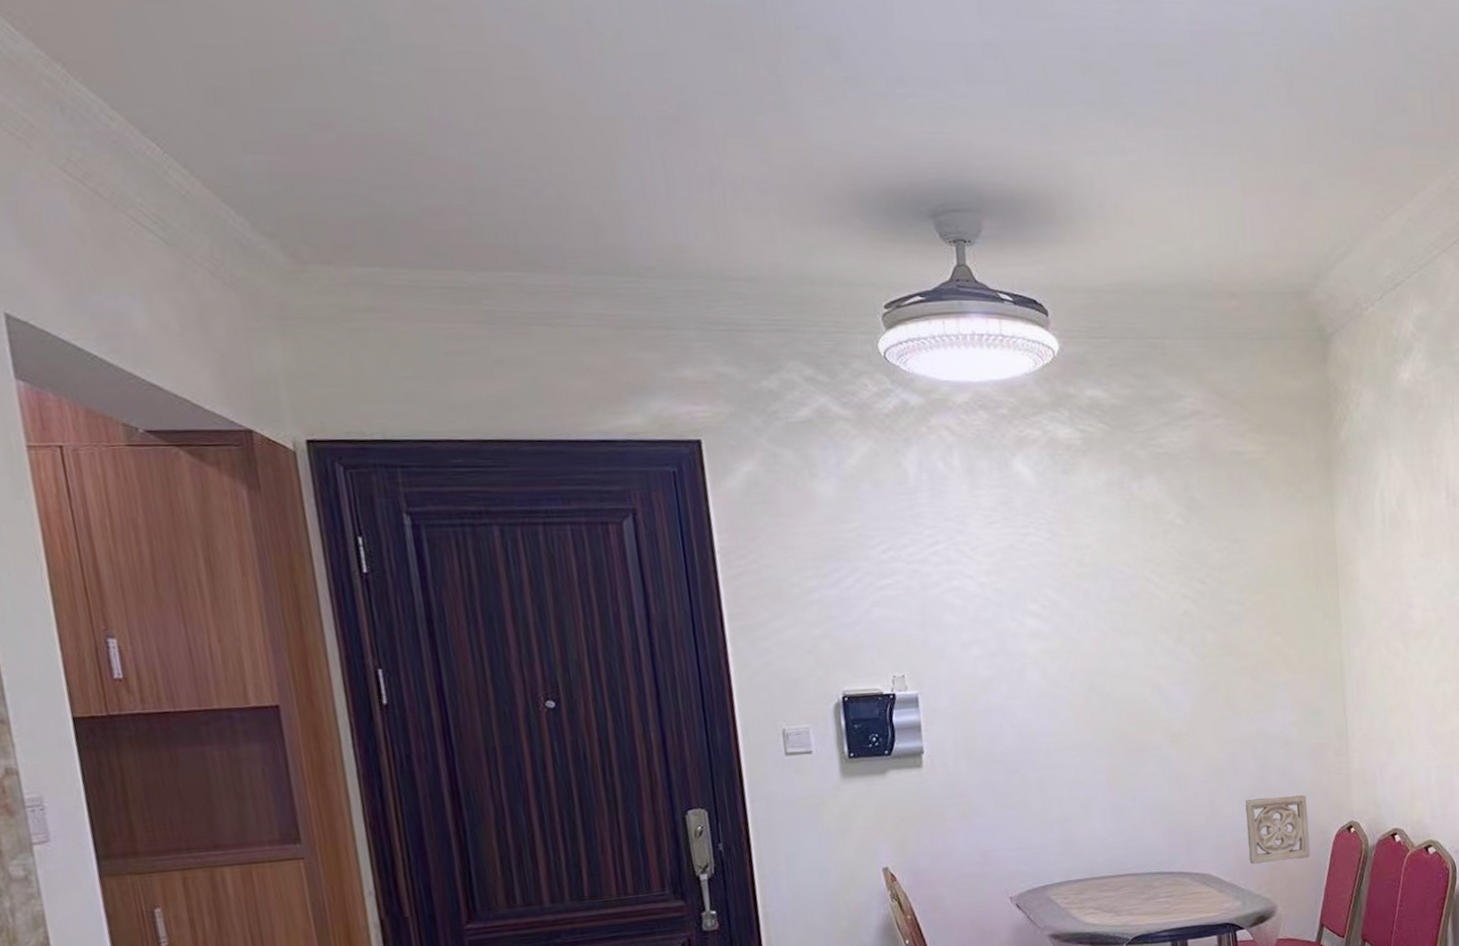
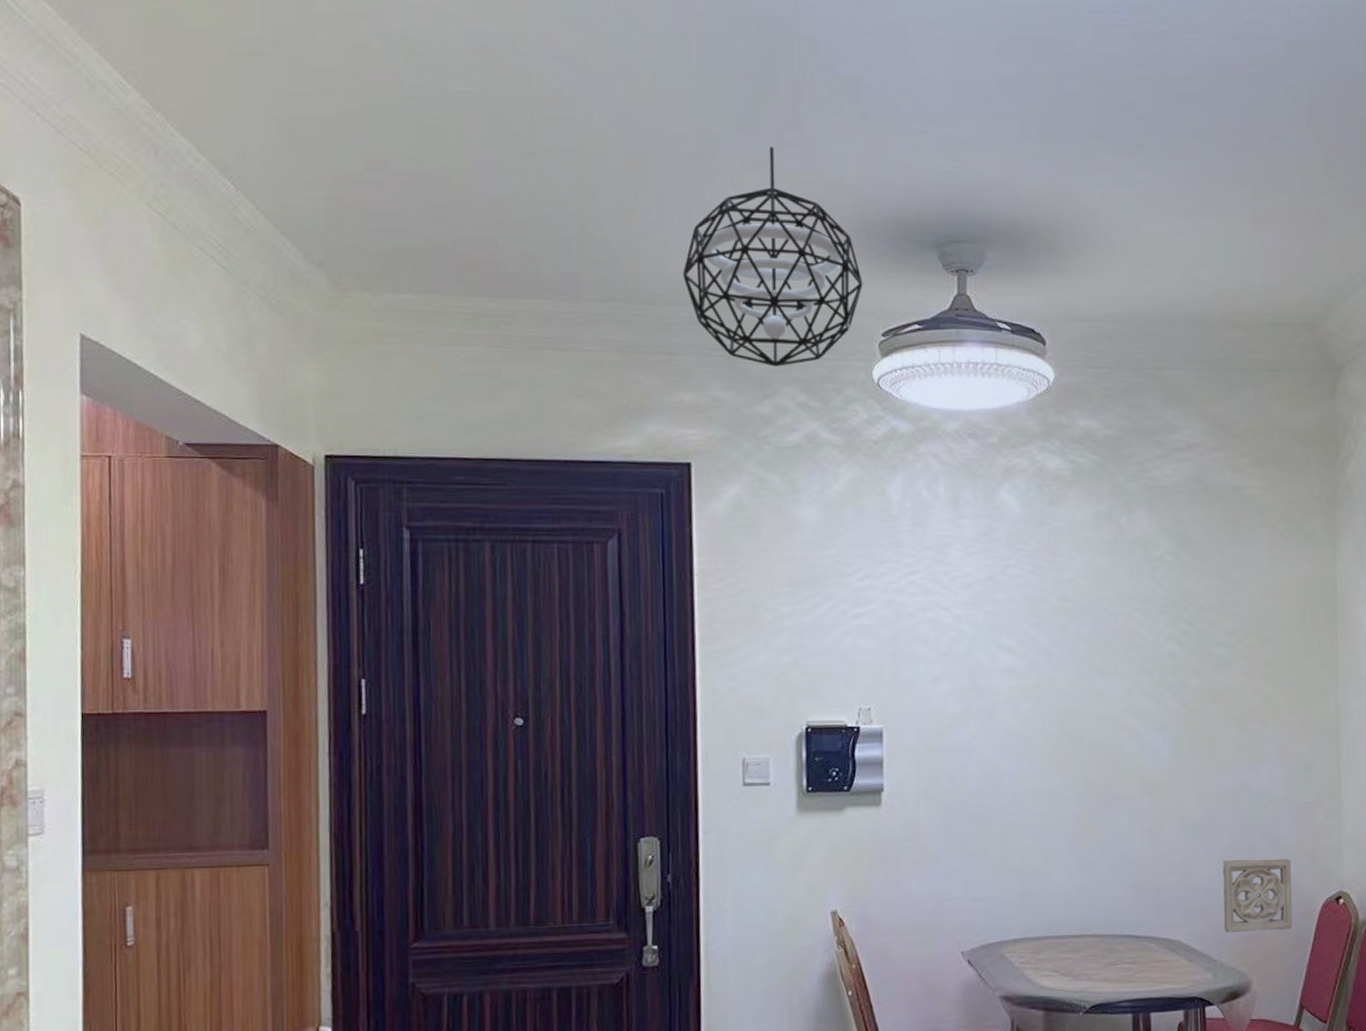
pendant light: none [672,110,861,341] -> present [683,146,863,367]

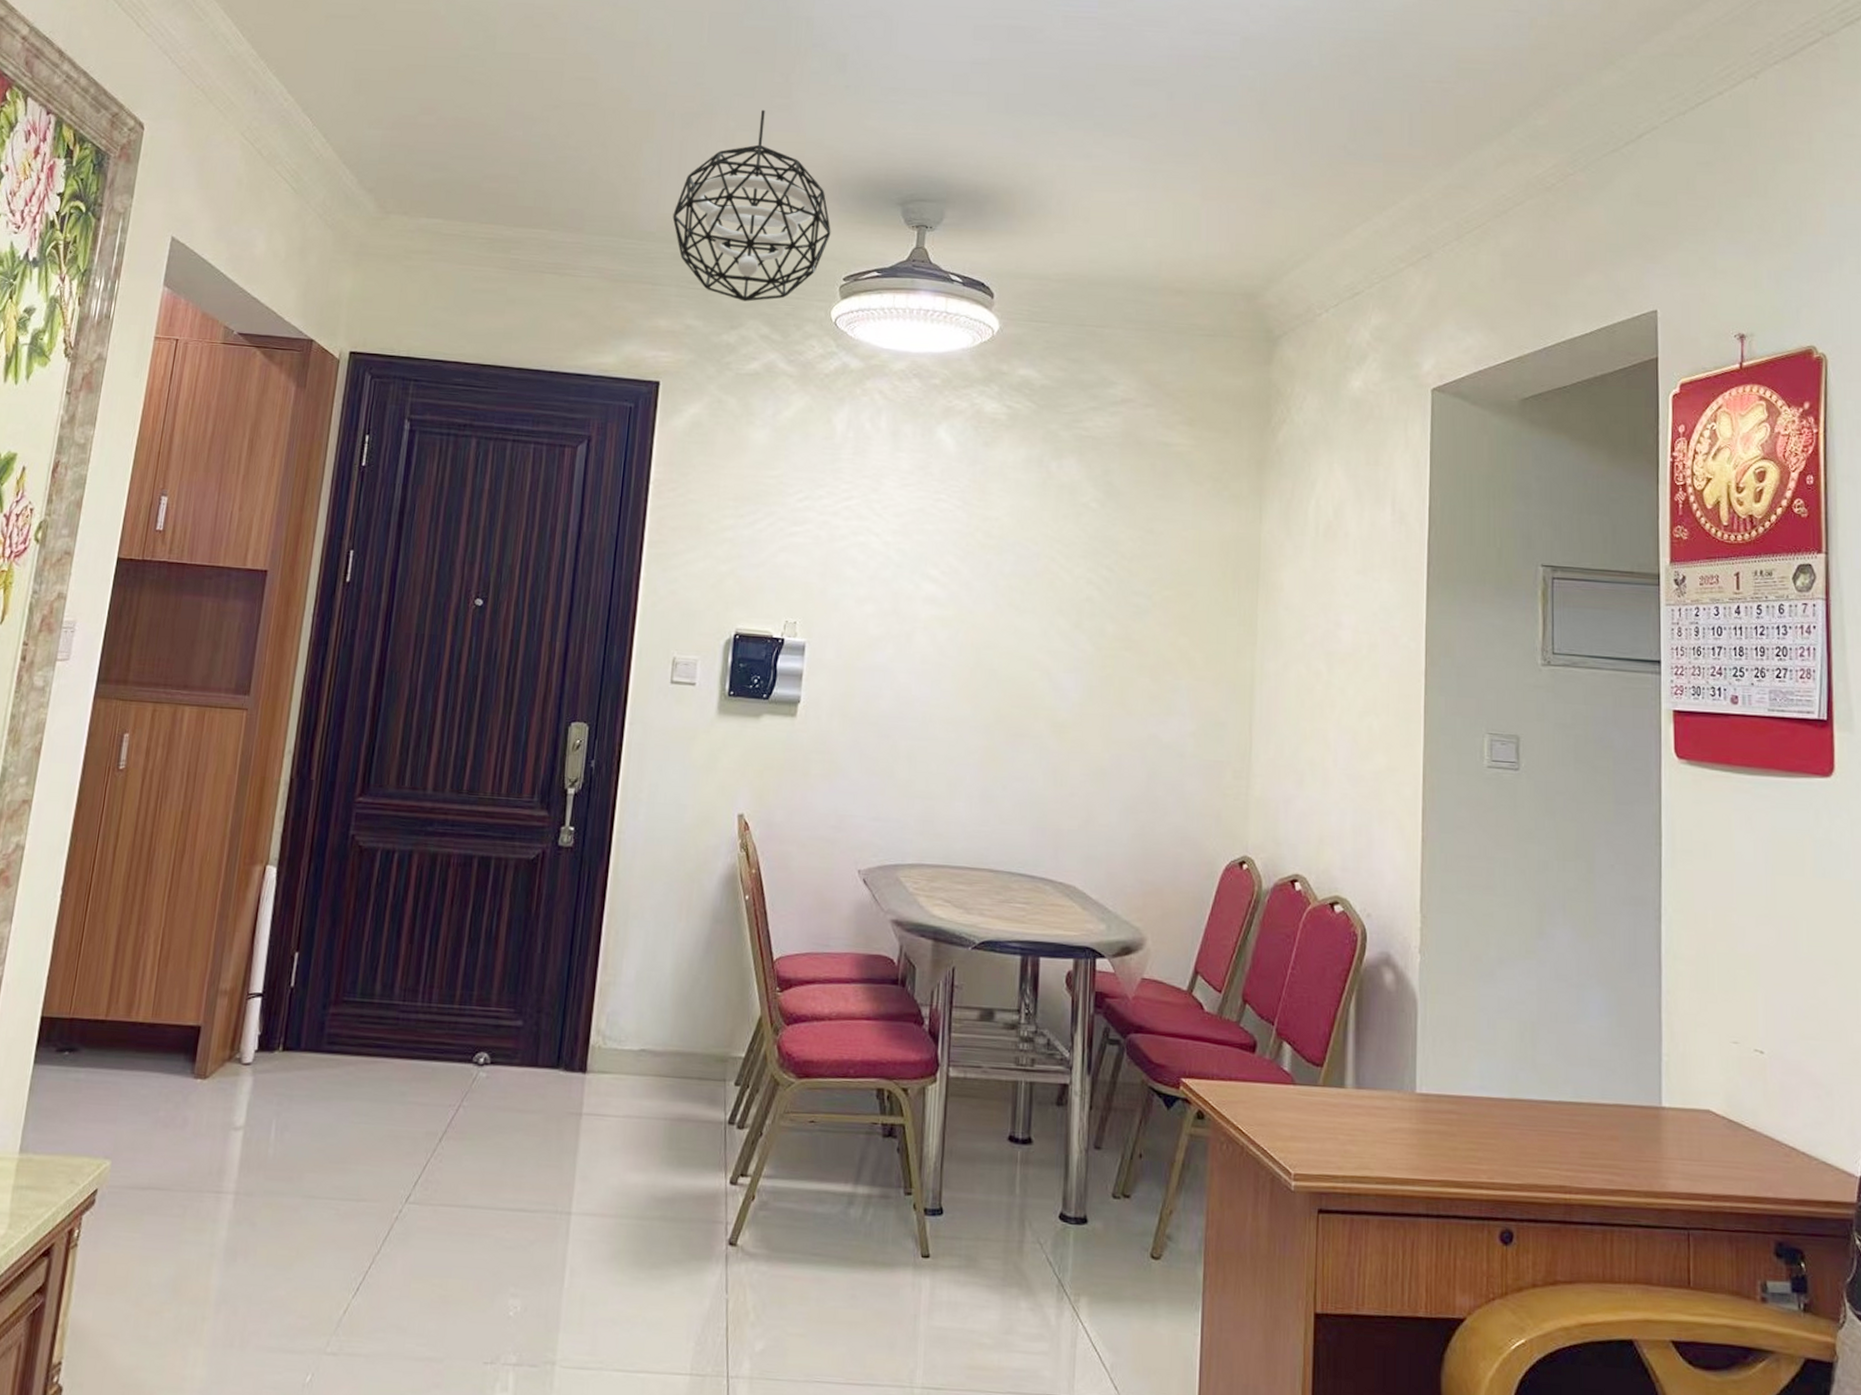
wall ornament: present [1222,859,1293,933] -> none [1121,810,1195,890]

